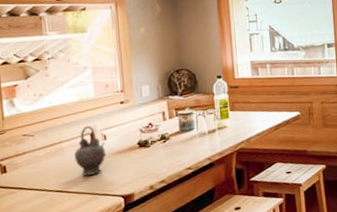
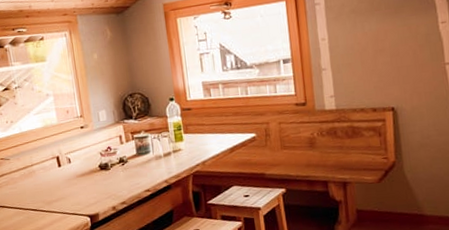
teapot: present [74,126,107,176] -> none [44,150,72,196]

